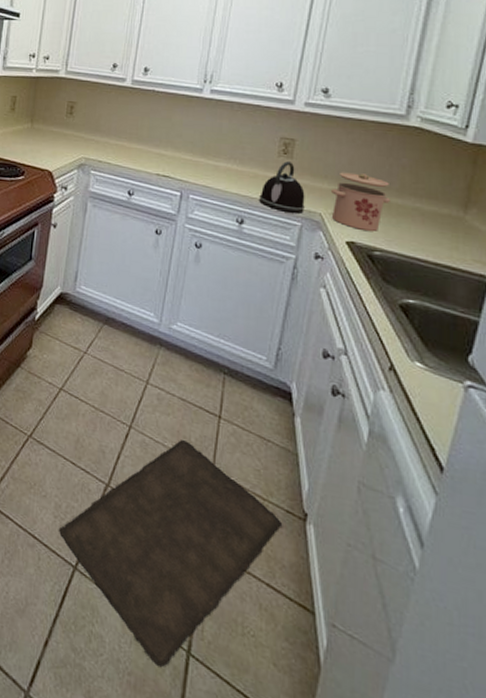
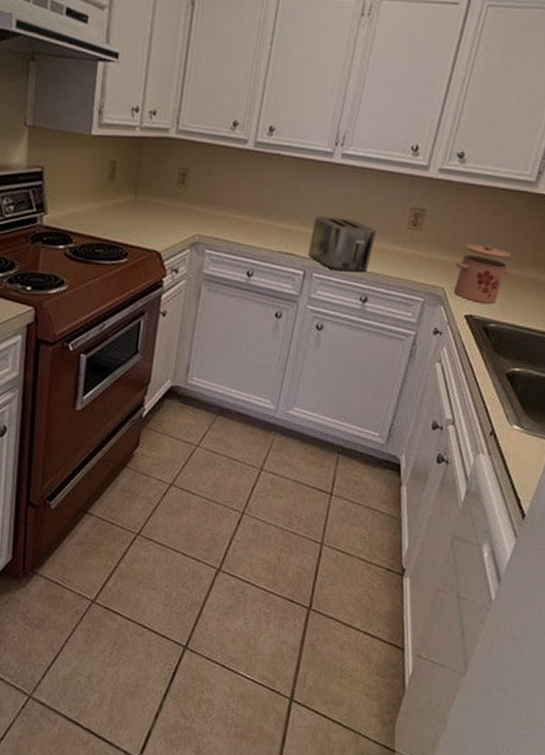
doormat: present [59,440,283,668] -> none [169,519,383,716]
toaster: none [184,143,248,196] -> present [308,215,376,273]
kettle: present [259,161,305,214] -> none [384,234,431,289]

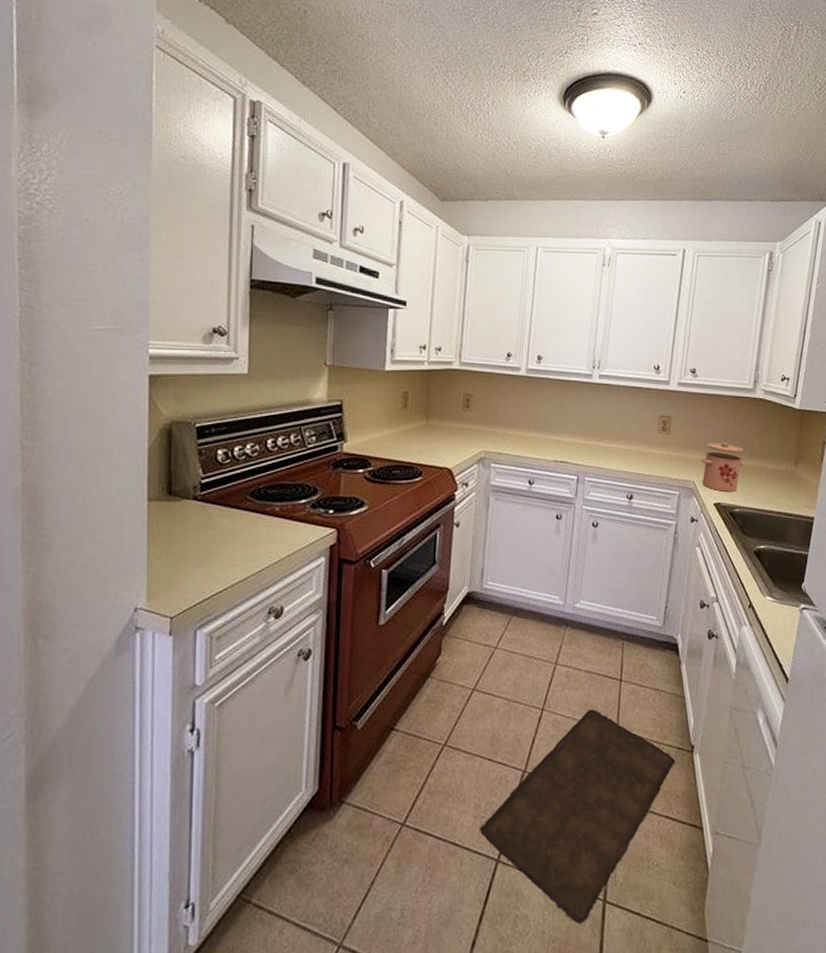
doormat: none [169,519,383,716] -> present [480,709,676,924]
toaster: present [308,215,376,273] -> none [580,427,633,474]

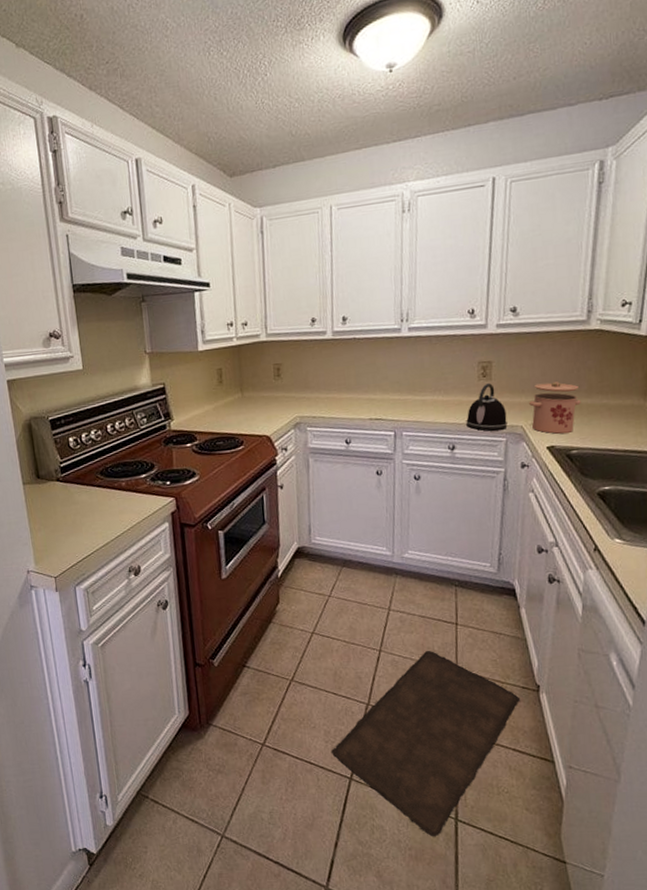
kettle: none [645,438,681,483] -> present [466,383,507,431]

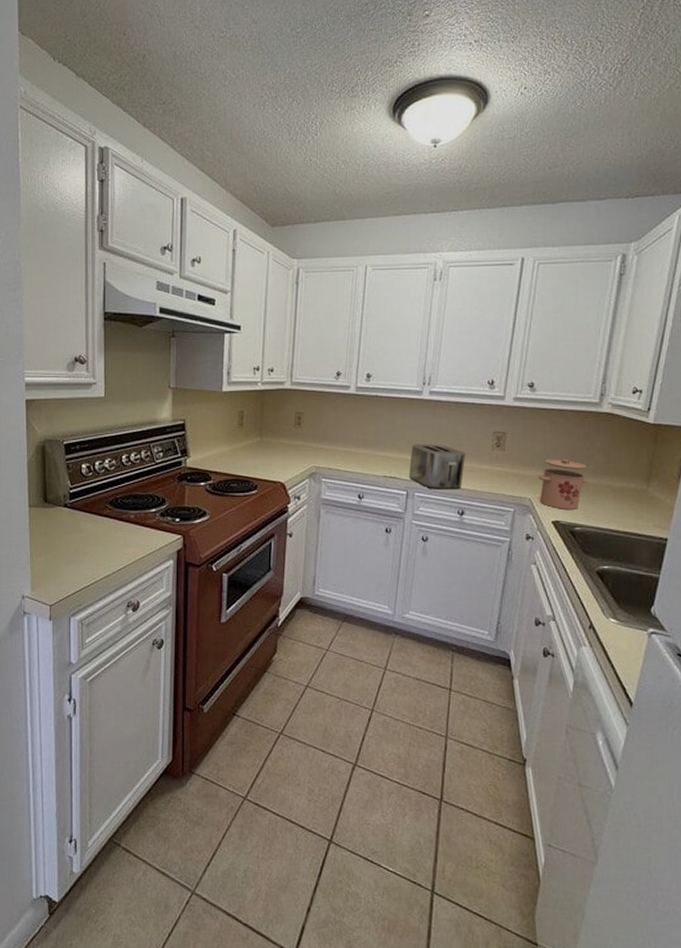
doormat: present [332,651,521,837] -> none [314,715,507,909]
toaster: none [394,381,452,427] -> present [409,444,465,490]
kettle: present [466,383,507,431] -> none [477,454,516,500]

